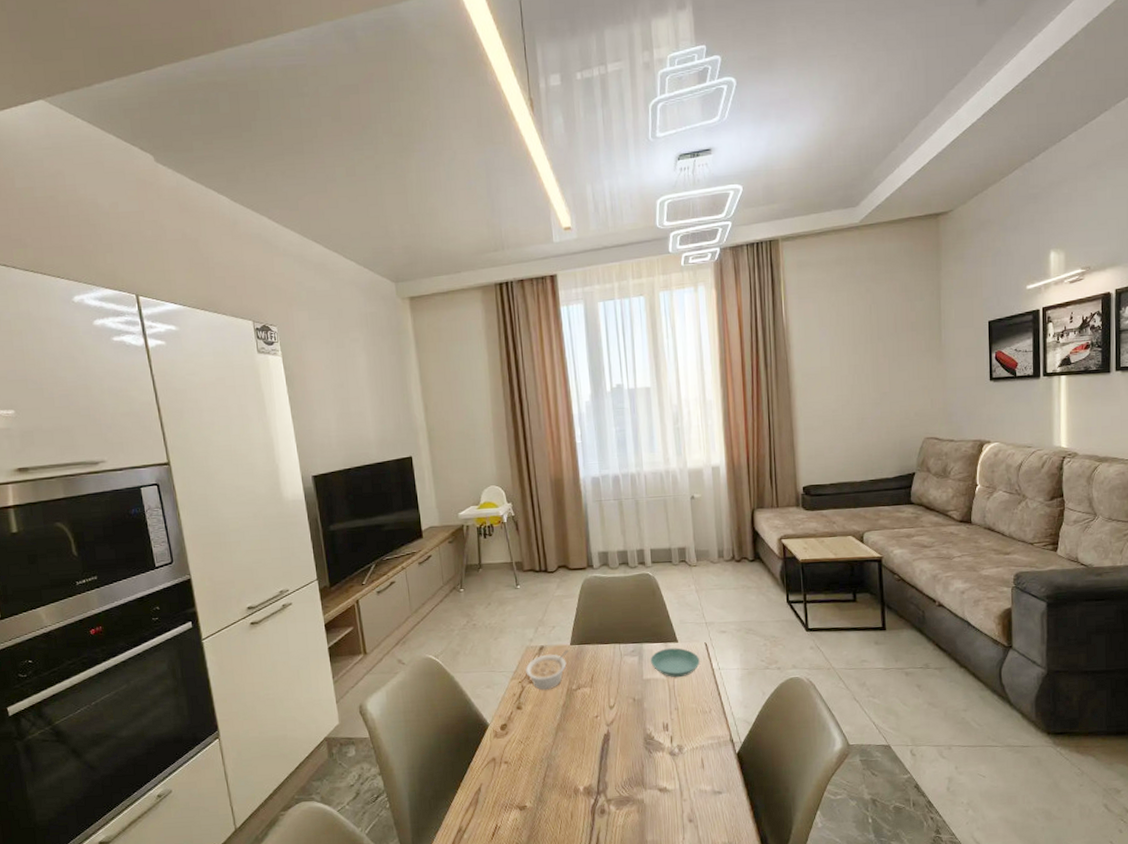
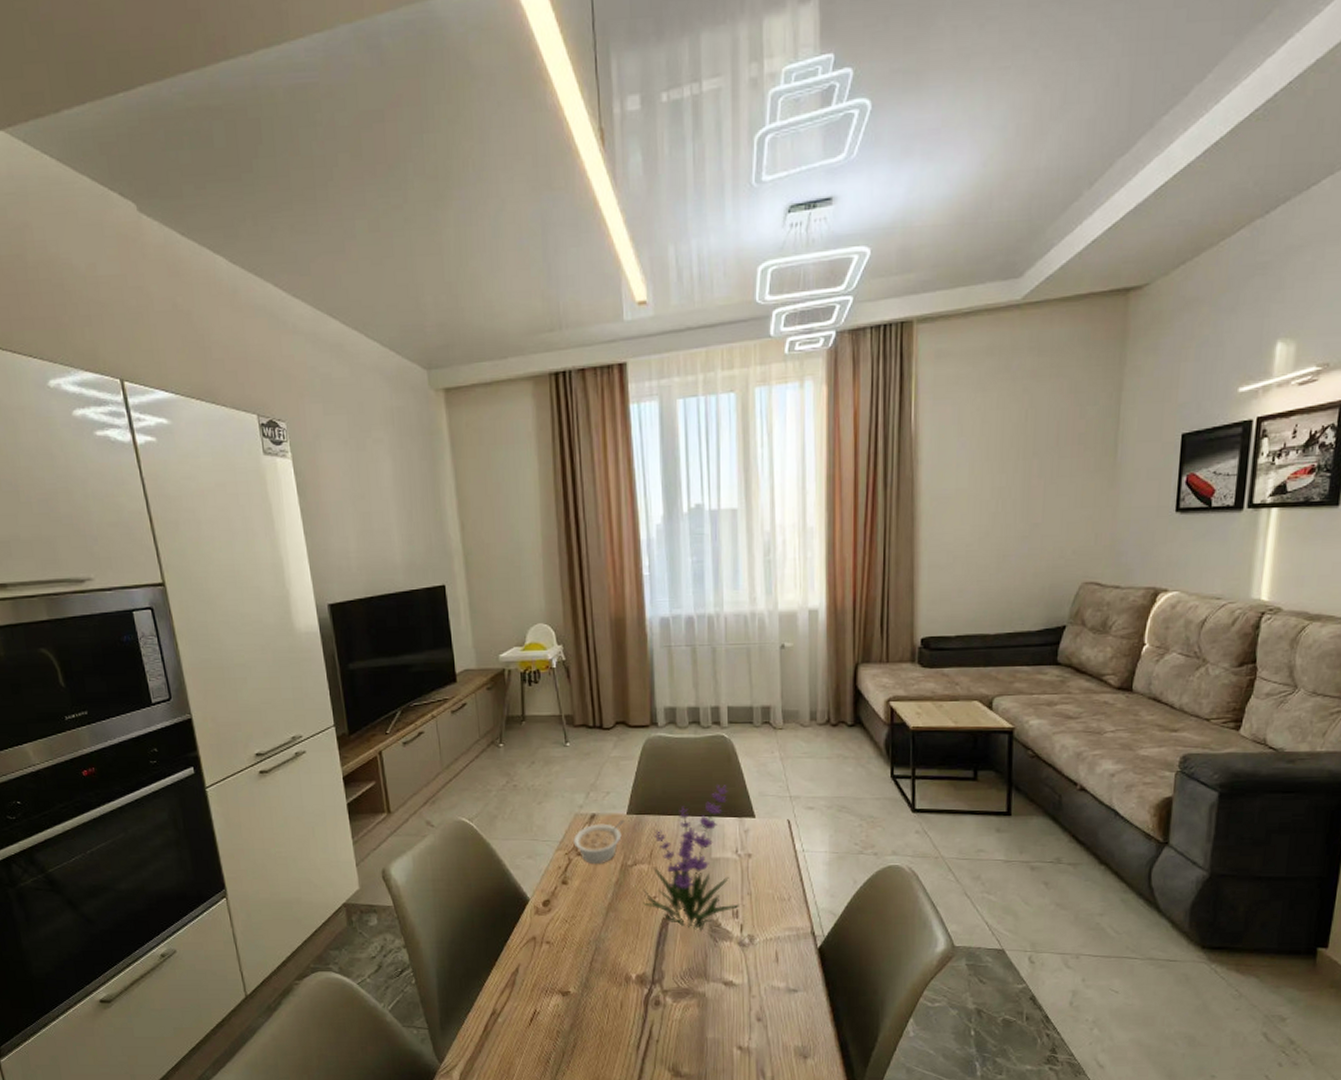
plant: none [586,615,669,745] -> present [643,785,739,932]
saucer: present [651,648,700,678] -> none [722,824,780,859]

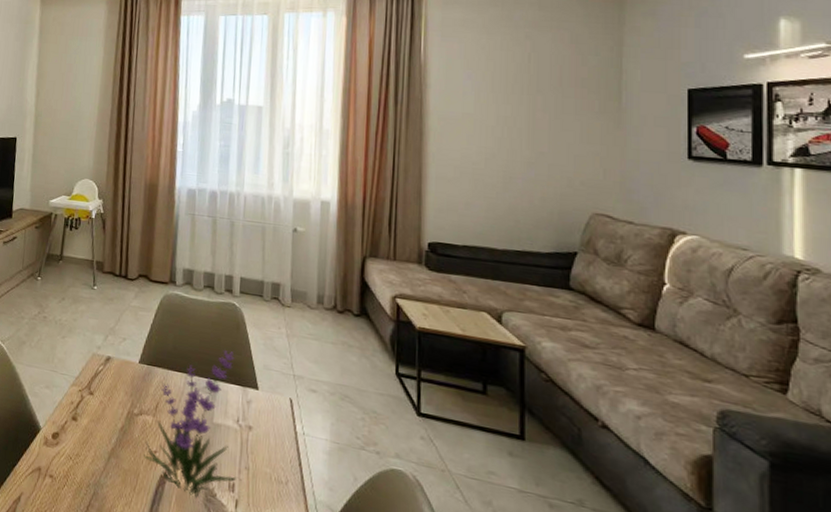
legume: present [573,819,624,865] -> none [87,366,136,407]

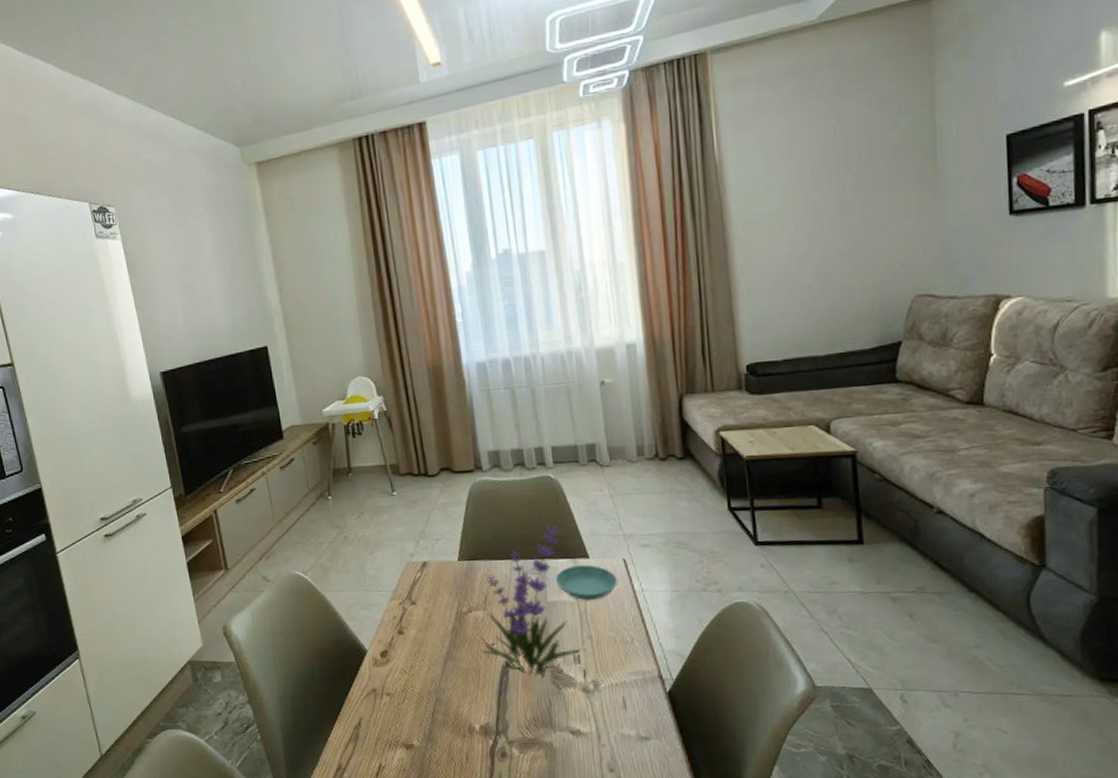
saucer: none [224,393,281,433] -> present [556,564,617,601]

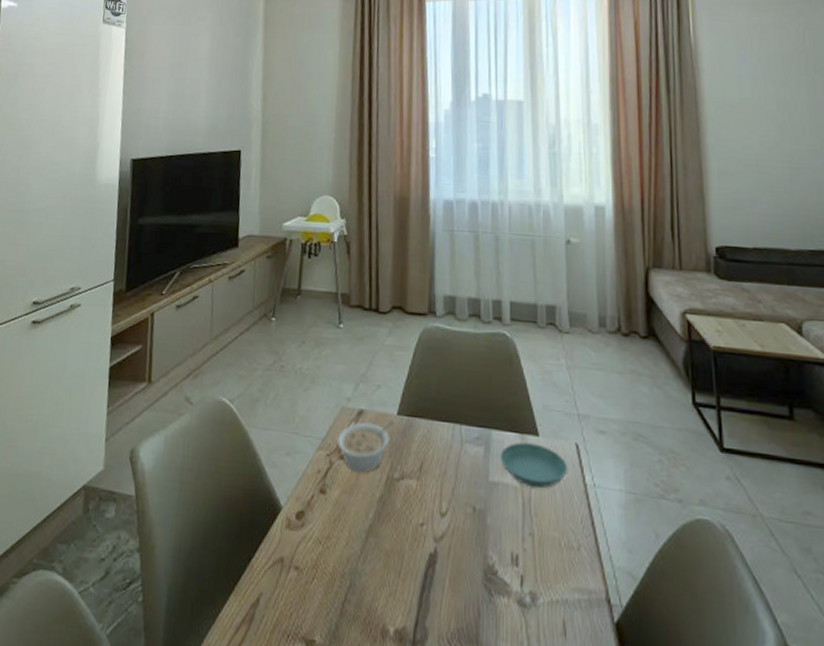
legume: none [406,566,456,613] -> present [337,420,394,473]
plant: present [480,526,580,679] -> none [408,391,519,580]

